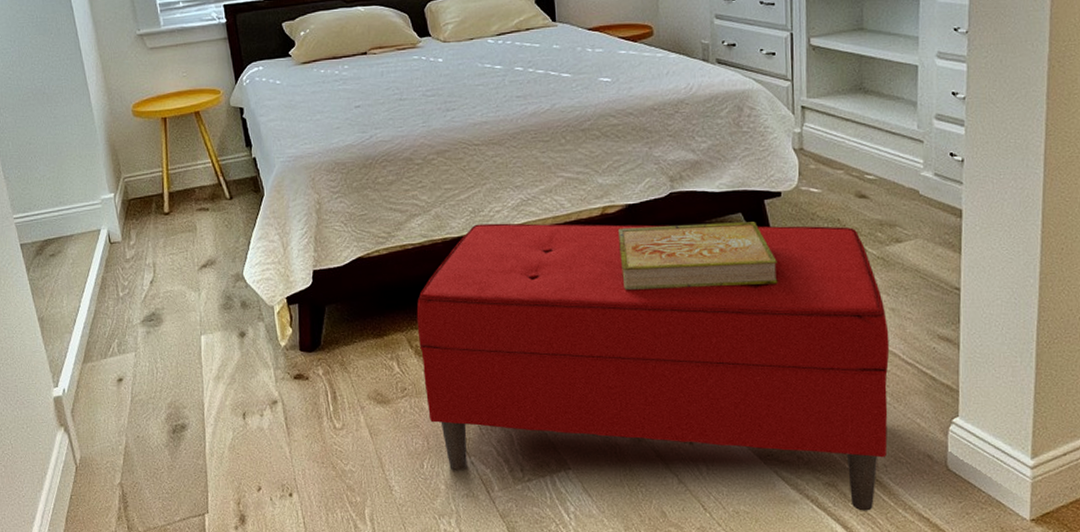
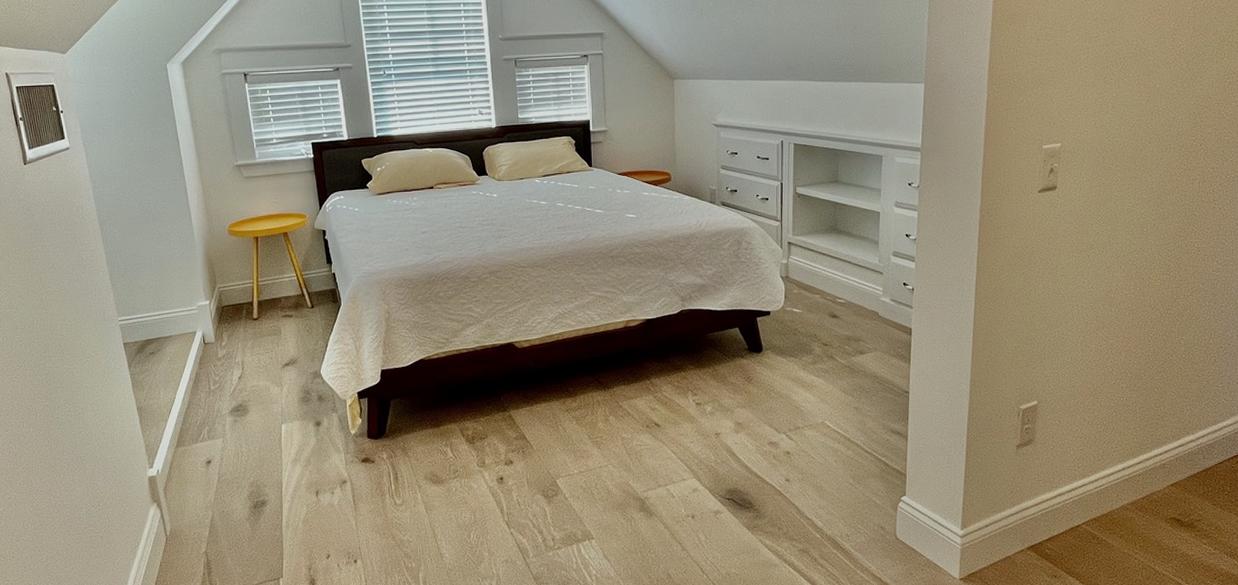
bench: present [416,223,890,511] -> none [468,332,853,573]
decorative box: present [618,222,778,290] -> none [638,335,766,390]

